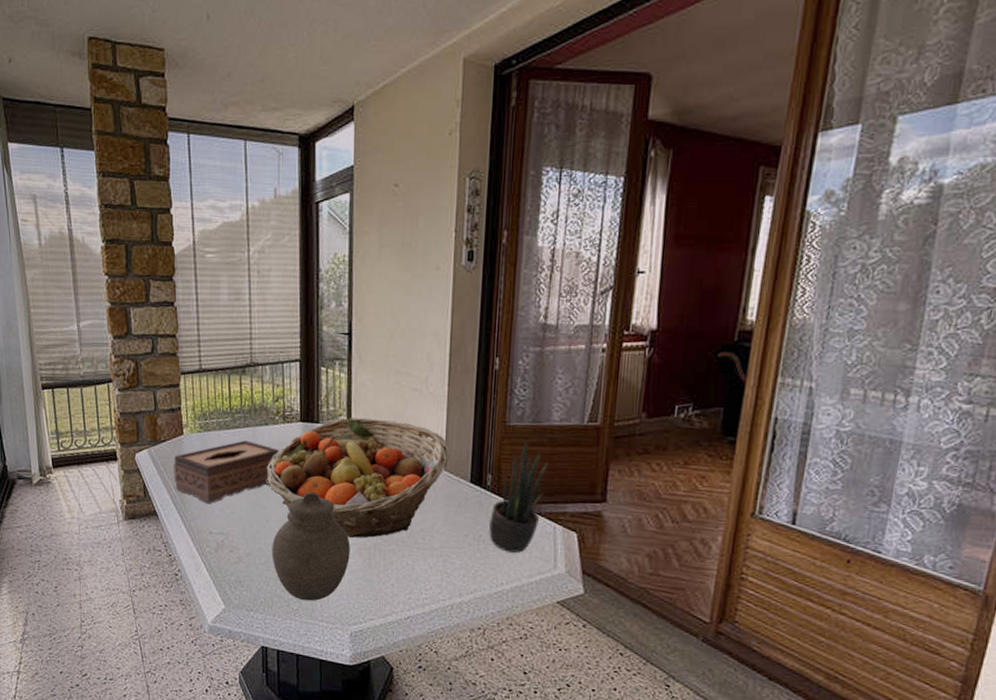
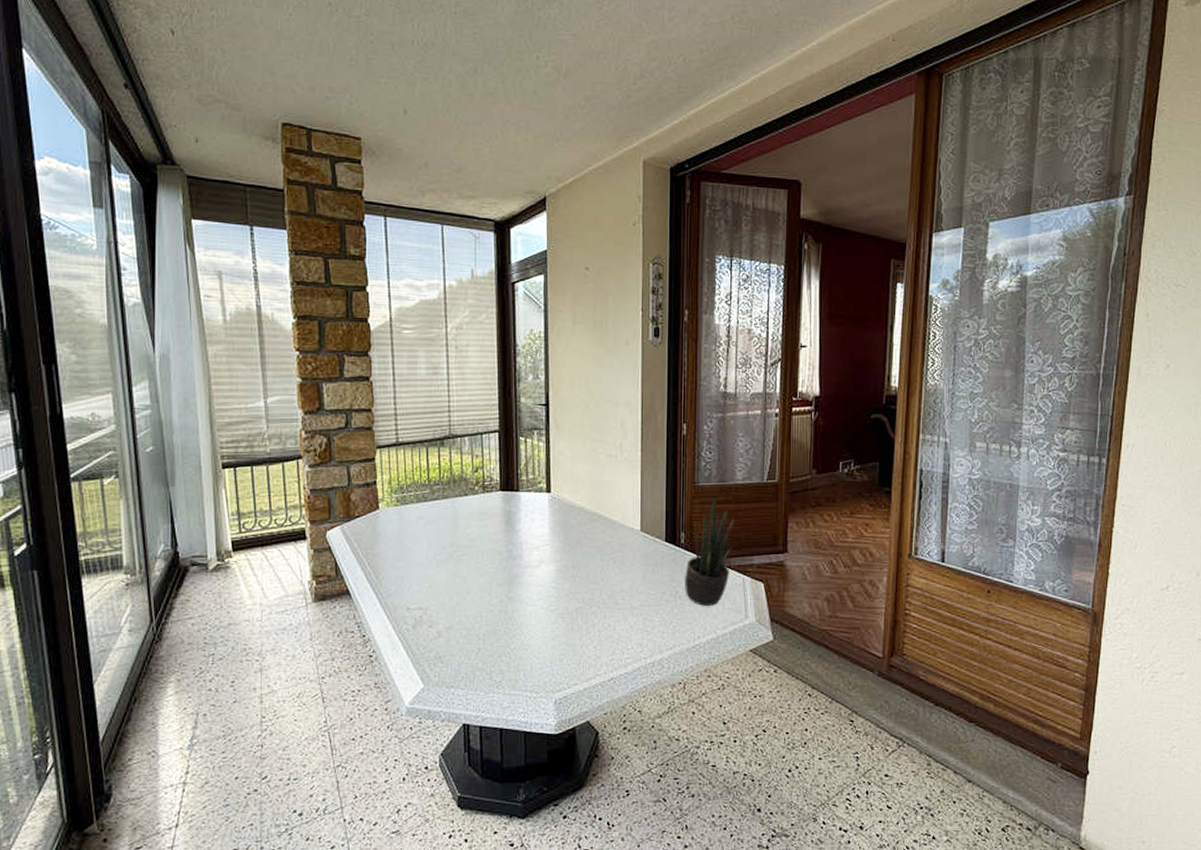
tissue box: present [174,440,279,504] -> none [368,512,479,579]
fruit basket: present [267,417,450,538] -> none [467,484,645,603]
jar: present [272,491,350,601] -> none [473,559,553,672]

